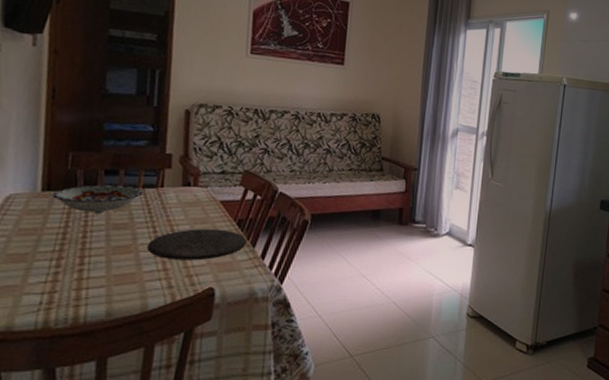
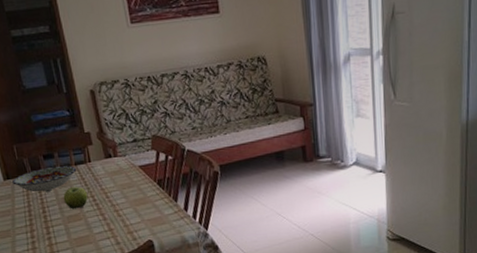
fruit: none [114,212,148,239] -> present [63,186,88,210]
plate: present [147,228,248,261] -> none [92,190,170,222]

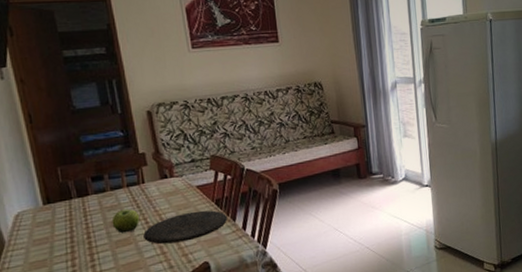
bowl: present [12,166,77,193] -> none [53,187,129,217]
plate: none [92,190,170,222] -> present [143,210,228,245]

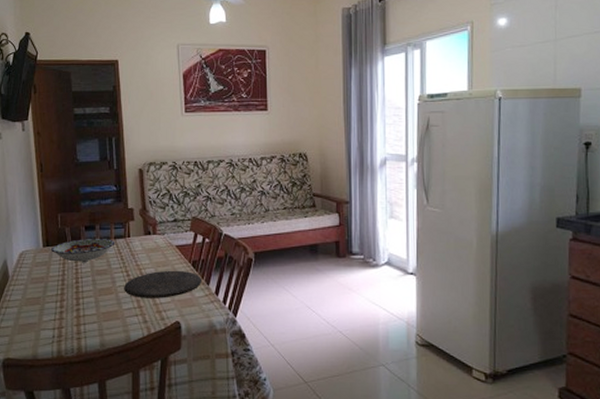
bowl: none [53,187,129,217] -> present [51,239,115,263]
fruit: present [111,208,139,234] -> none [98,259,122,283]

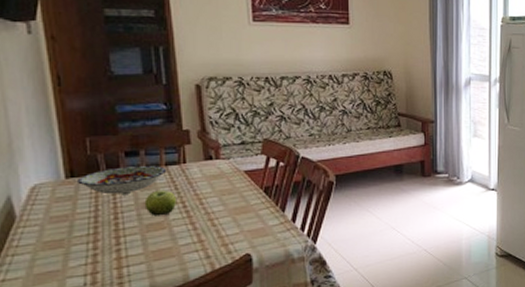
fruit: none [98,259,122,283] -> present [144,189,176,217]
plate: present [124,270,203,299] -> none [180,197,277,232]

